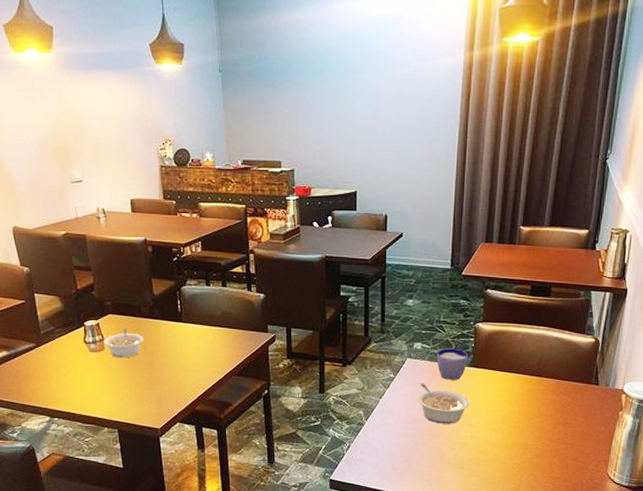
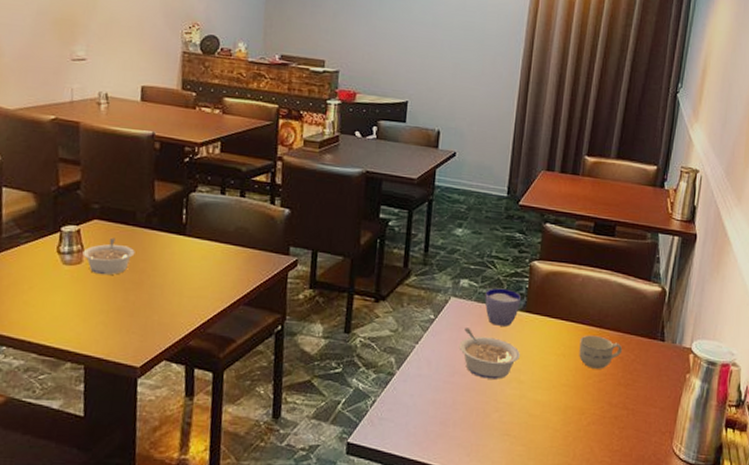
cup: none [521,383,561,411] -> present [579,335,623,369]

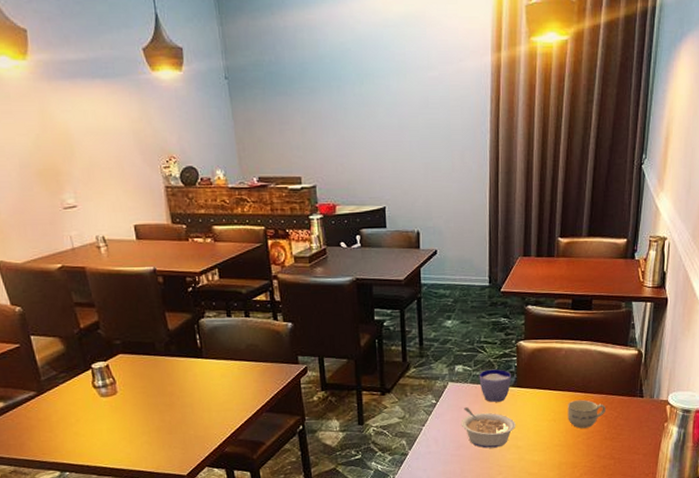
legume: present [82,237,135,275] -> none [115,368,162,402]

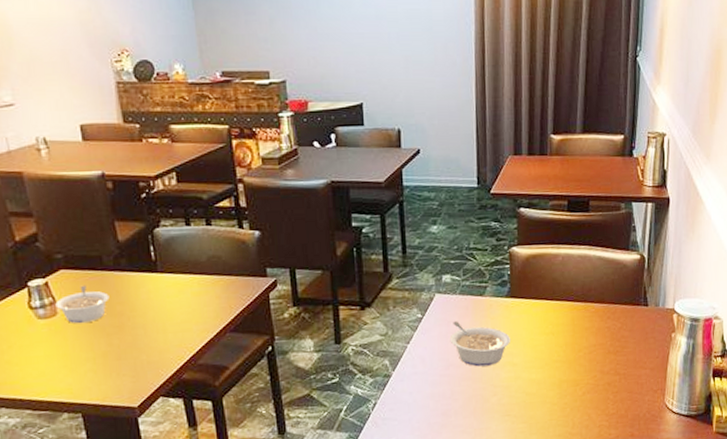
legume: none [115,368,162,402] -> present [55,285,110,324]
cup: present [479,369,512,402] -> none [469,278,505,315]
cup: present [568,399,607,428] -> none [567,310,609,342]

